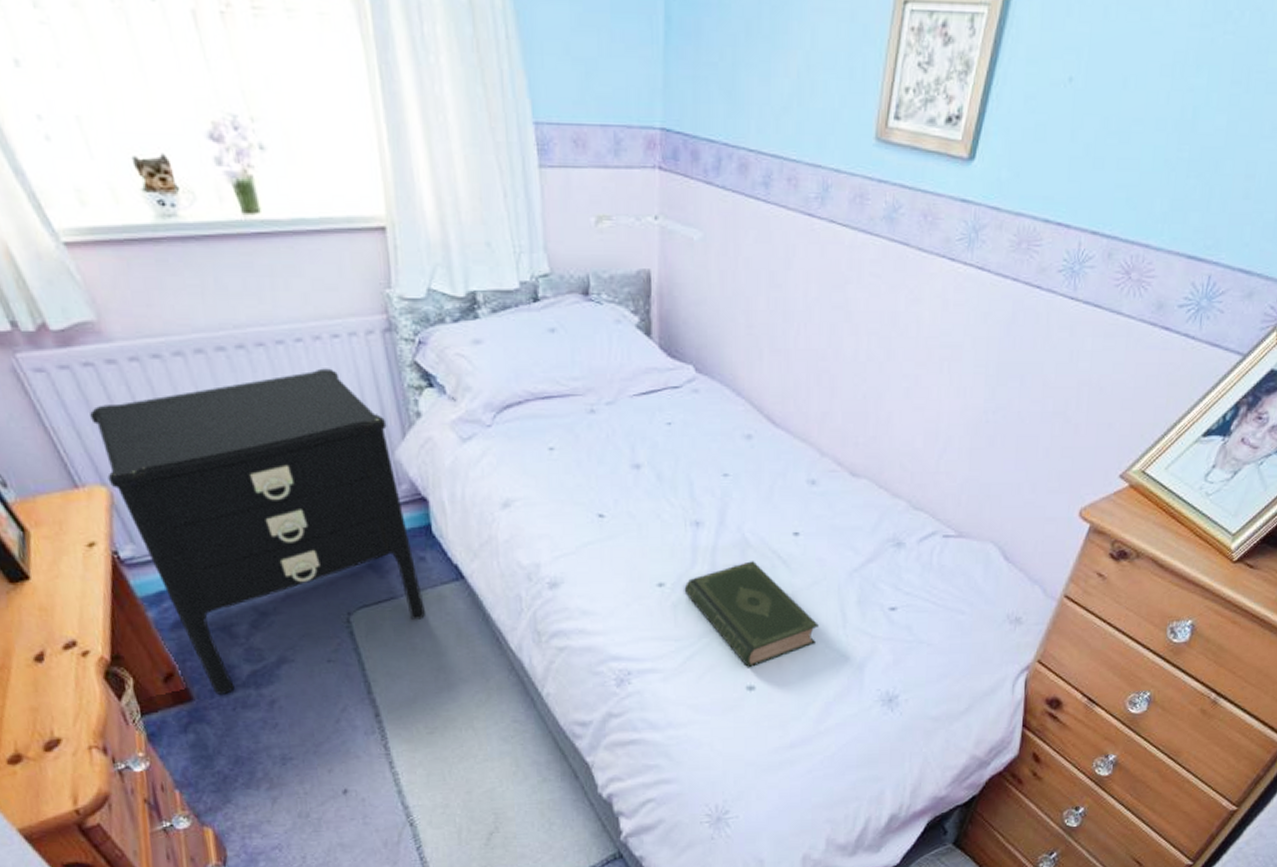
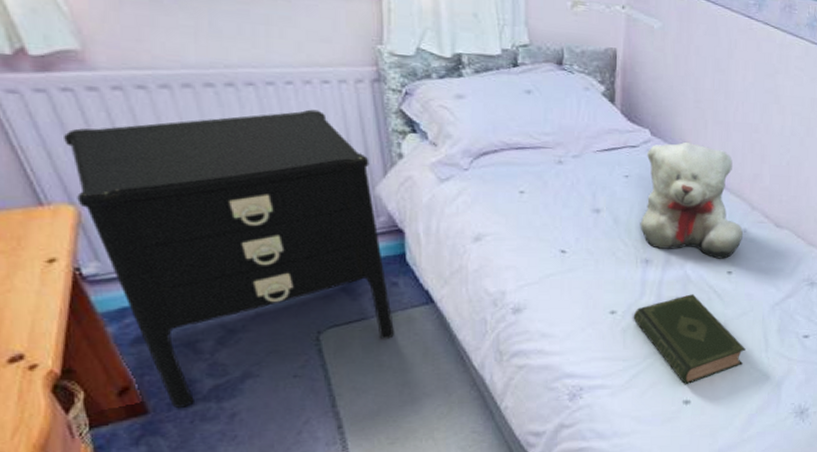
teddy bear: none [687,377,811,518] -> present [640,141,743,259]

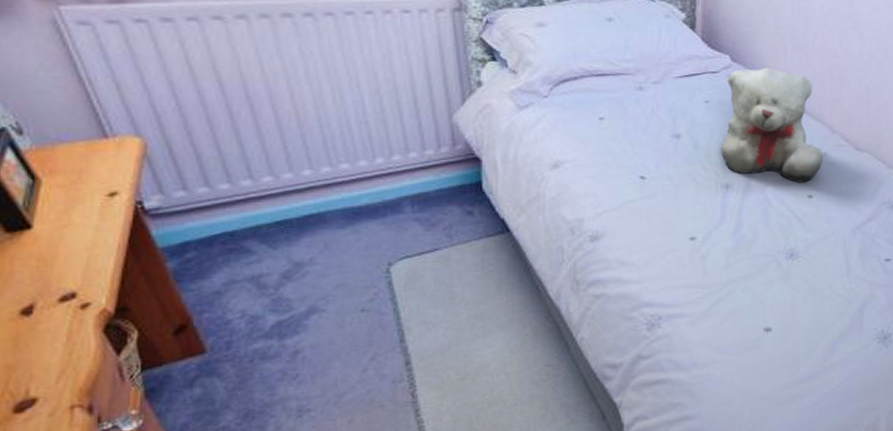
nightstand: present [64,109,394,408] -> none [135,38,468,346]
book: present [633,294,745,385] -> none [713,219,827,312]

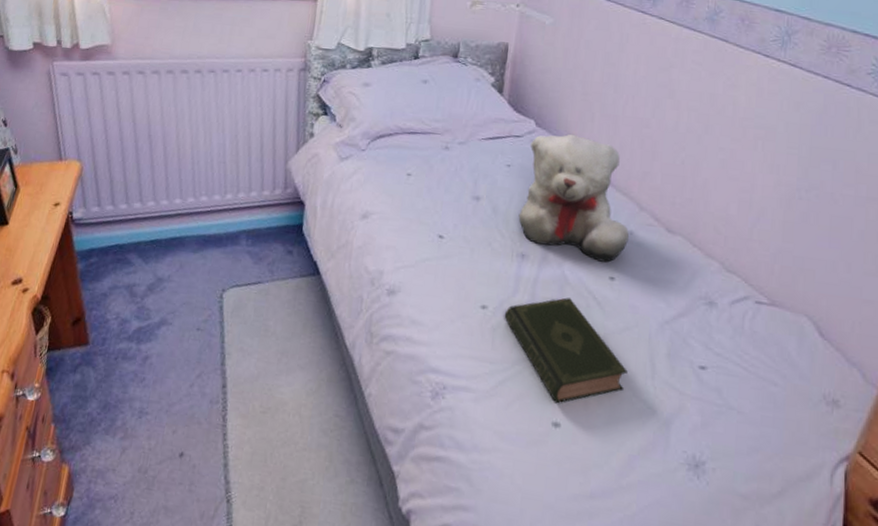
book: none [713,219,827,312] -> present [504,298,627,404]

